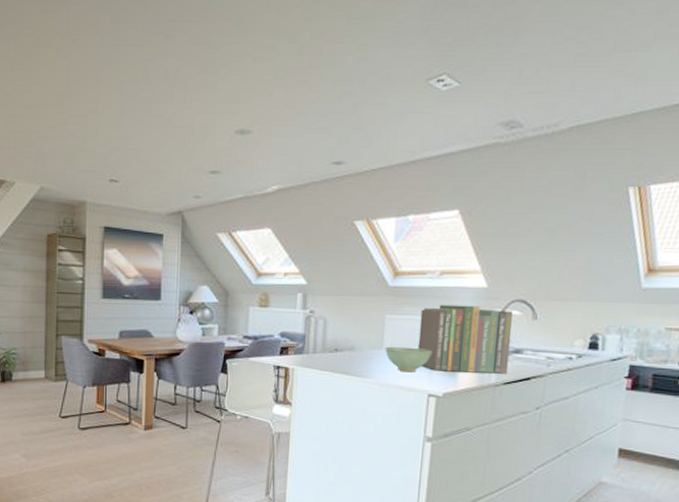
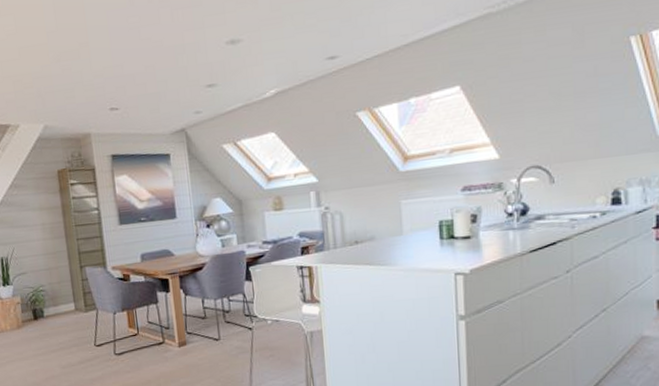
bowl: present [385,346,433,373] -> none [405,228,454,255]
books: present [418,304,513,374] -> none [436,178,532,249]

